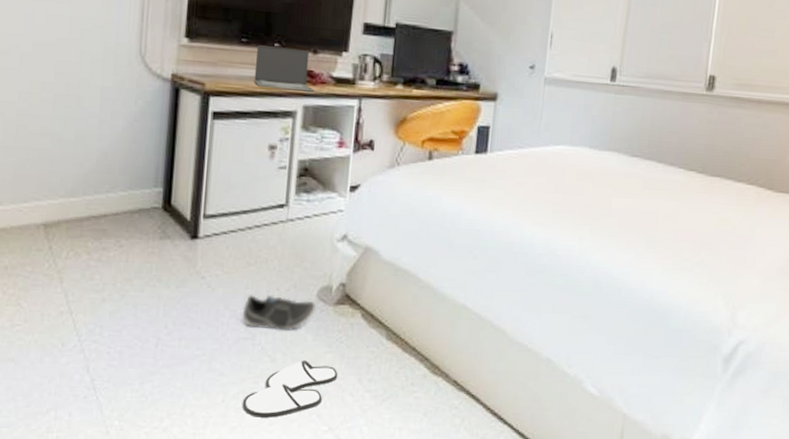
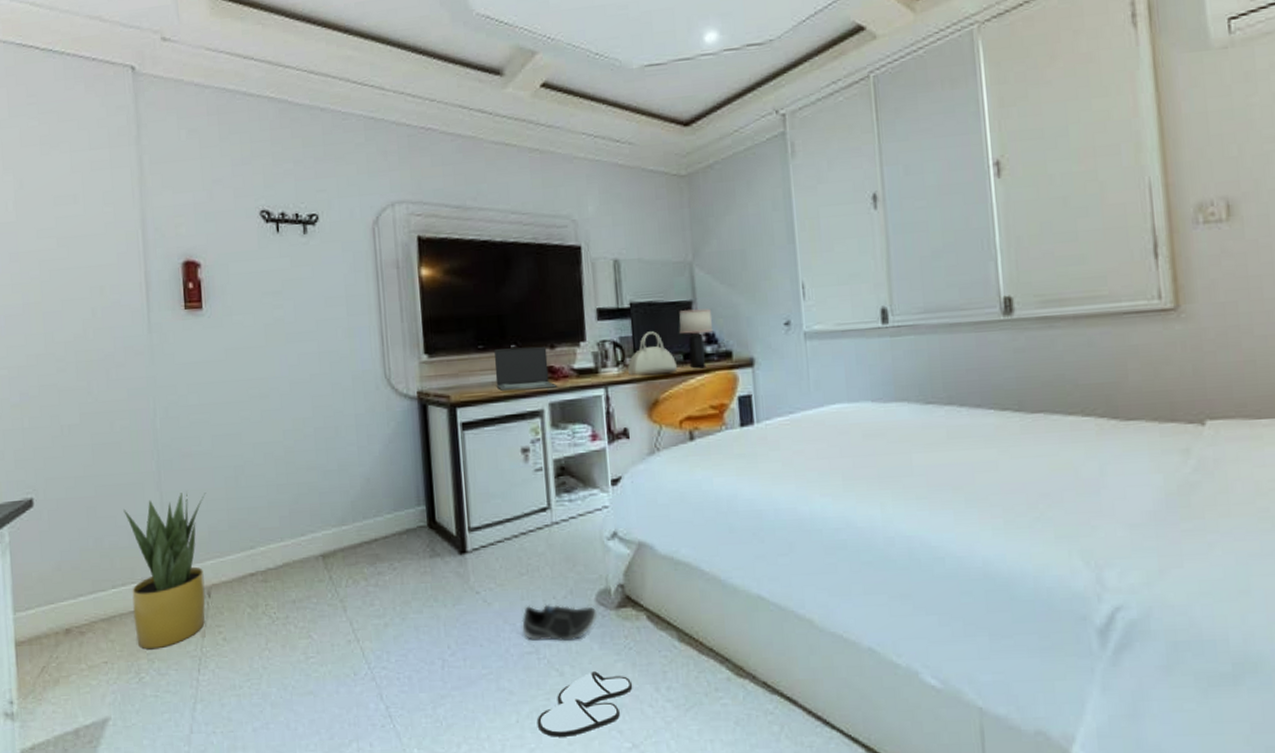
handbag: none [383,53,430,96] -> present [628,331,678,376]
table lamp: none [436,39,469,96] -> present [679,308,714,369]

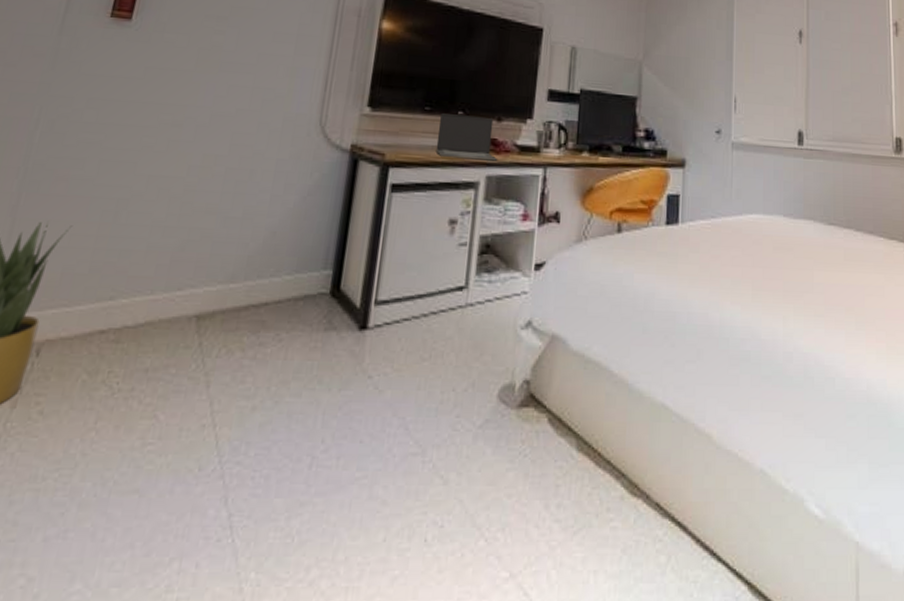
shoe: present [522,604,598,641] -> none [411,396,497,442]
slippers: present [537,671,633,737] -> none [406,481,521,562]
handbag: present [628,331,678,376] -> none [569,119,616,163]
table lamp: present [679,308,714,369] -> none [622,104,654,163]

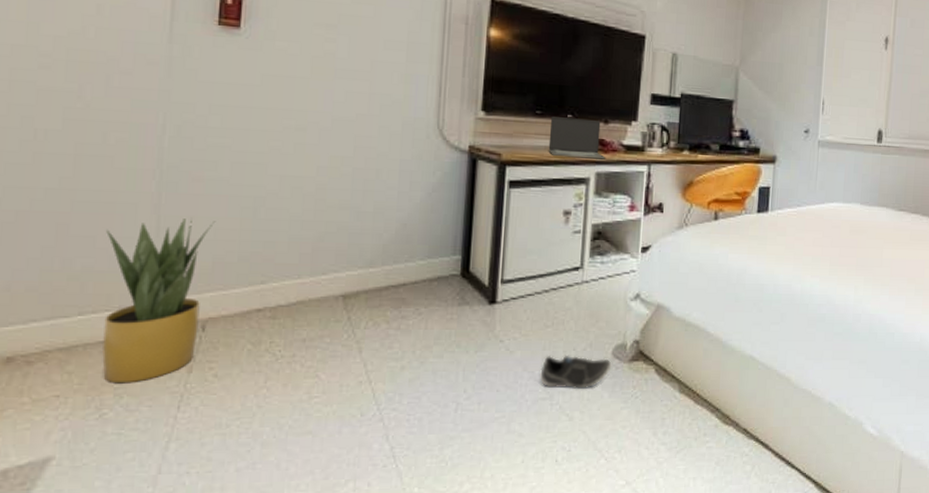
shoe: none [411,396,497,442] -> present [540,355,612,389]

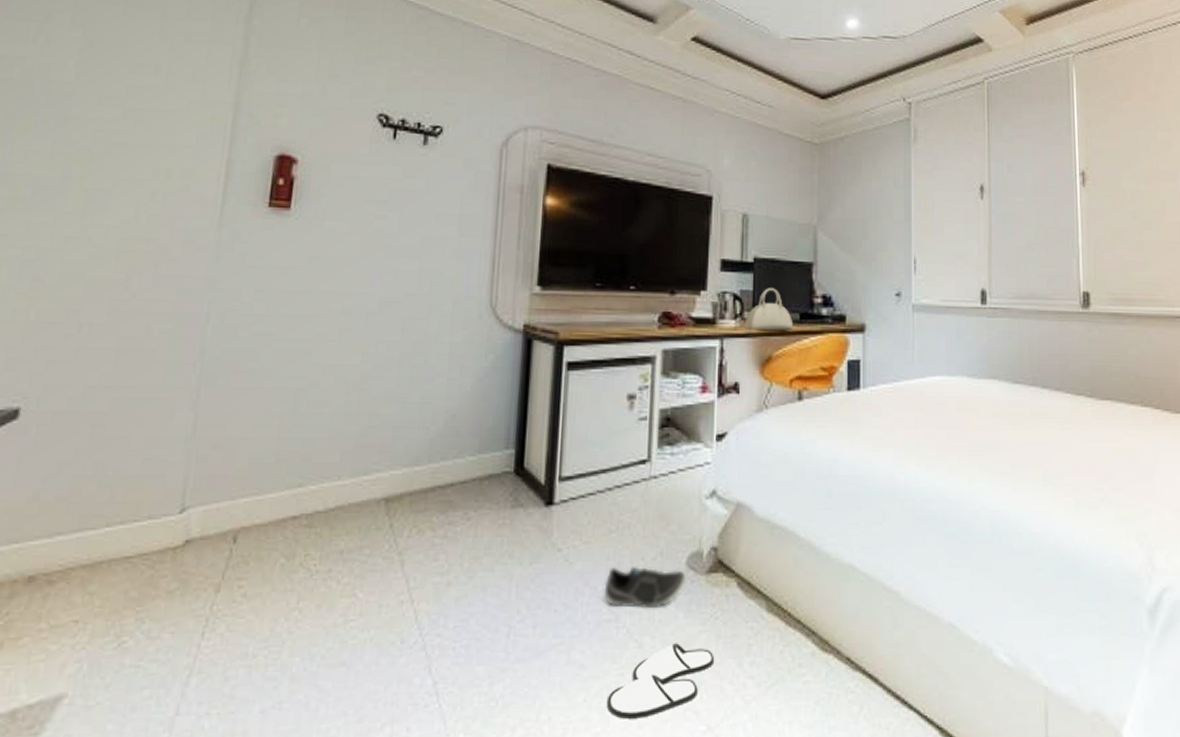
planter: present [102,218,214,384] -> none [126,415,253,606]
slippers: none [541,417,634,476] -> present [606,643,715,719]
laptop: present [548,117,605,159] -> none [609,289,672,335]
handbag: none [671,121,714,160] -> present [745,288,794,332]

